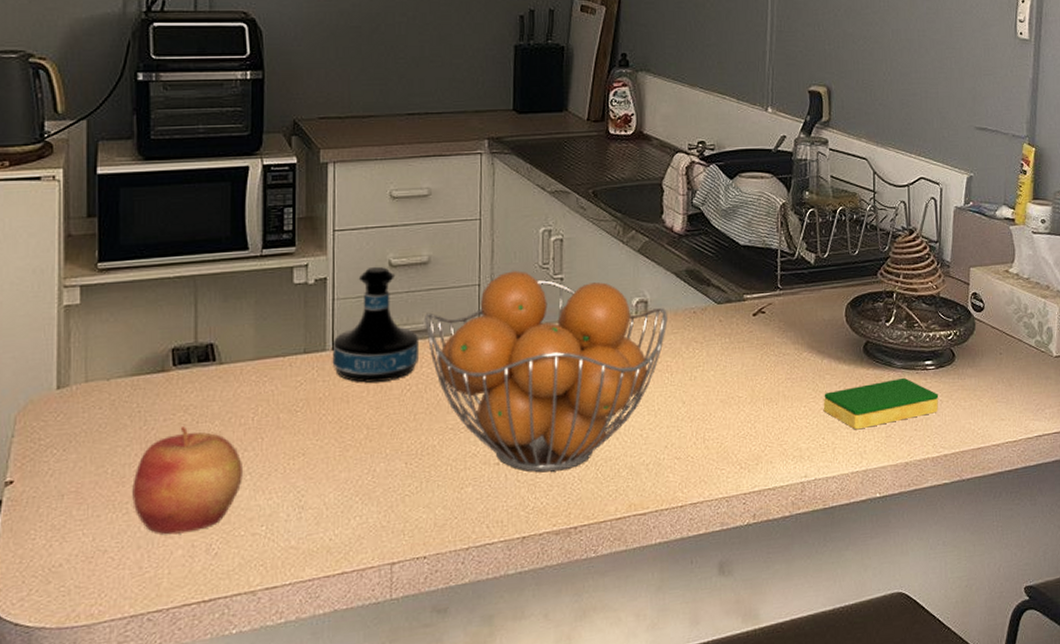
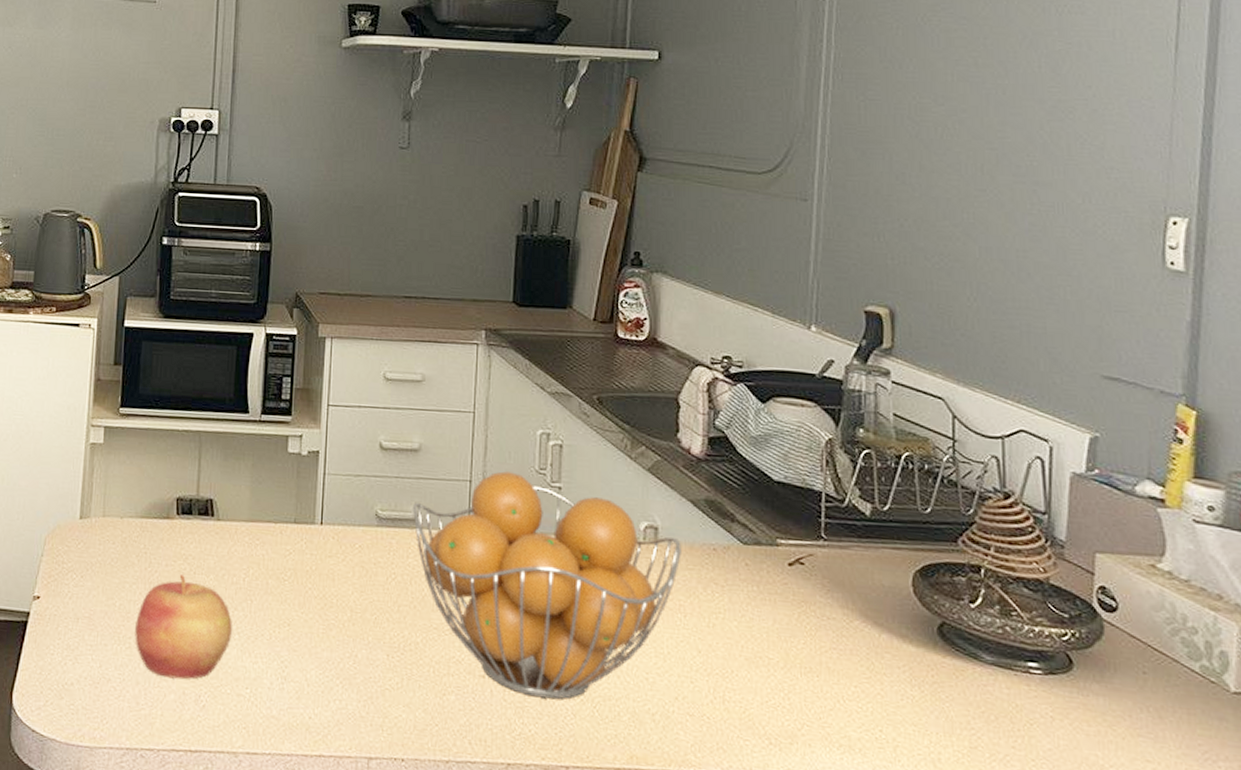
tequila bottle: present [332,266,420,383] -> none [320,446,407,566]
dish sponge: present [823,377,939,430] -> none [881,675,1049,732]

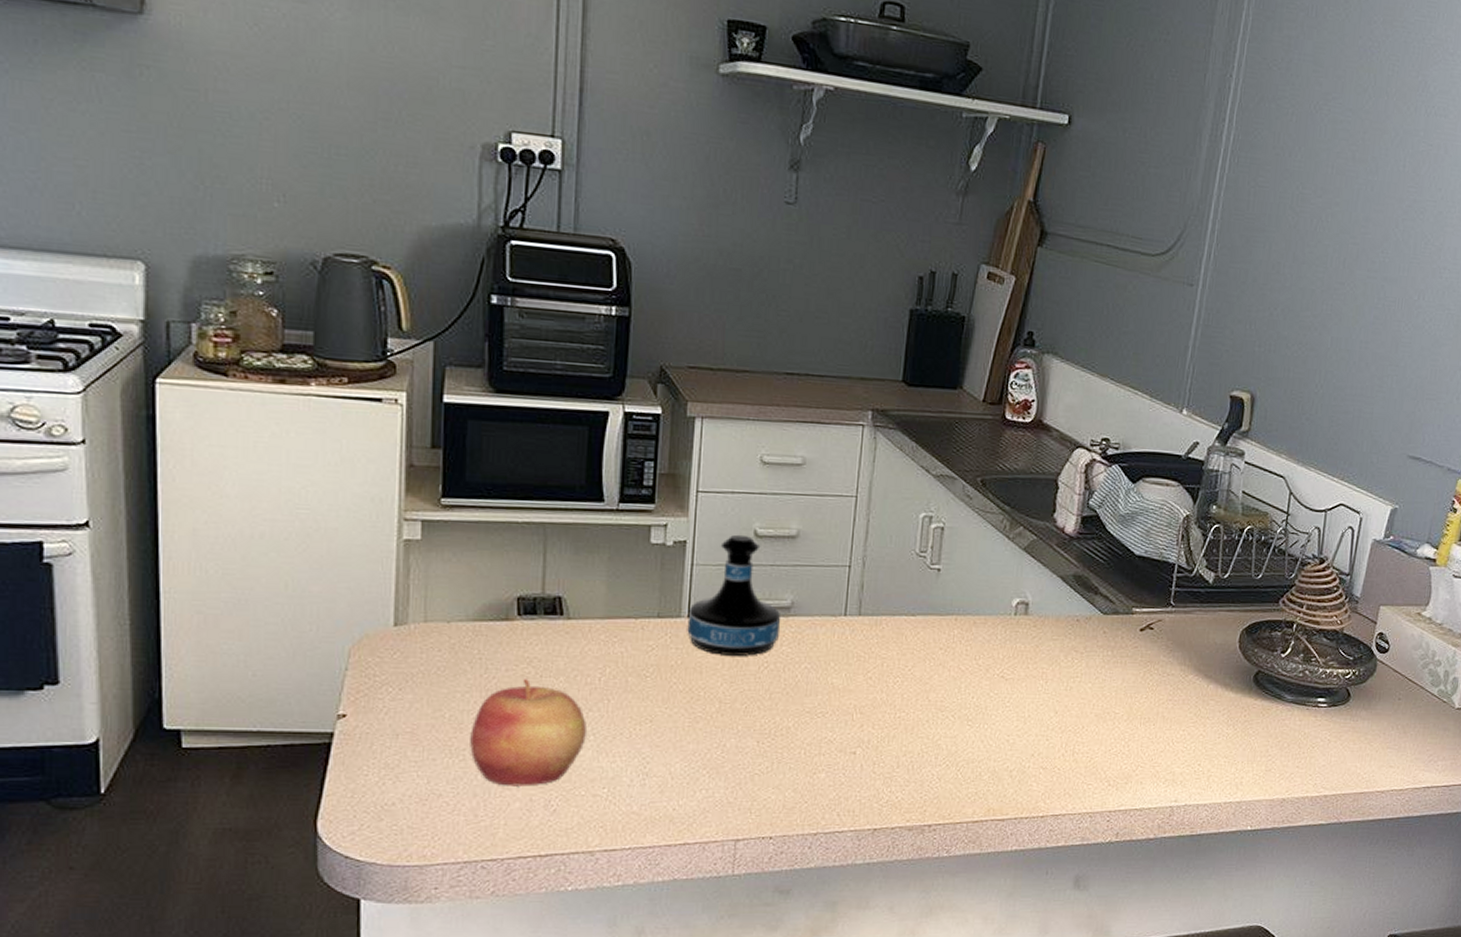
tequila bottle: none [320,446,407,566] -> present [687,534,781,656]
fruit basket: present [413,471,681,700] -> none [788,555,1049,767]

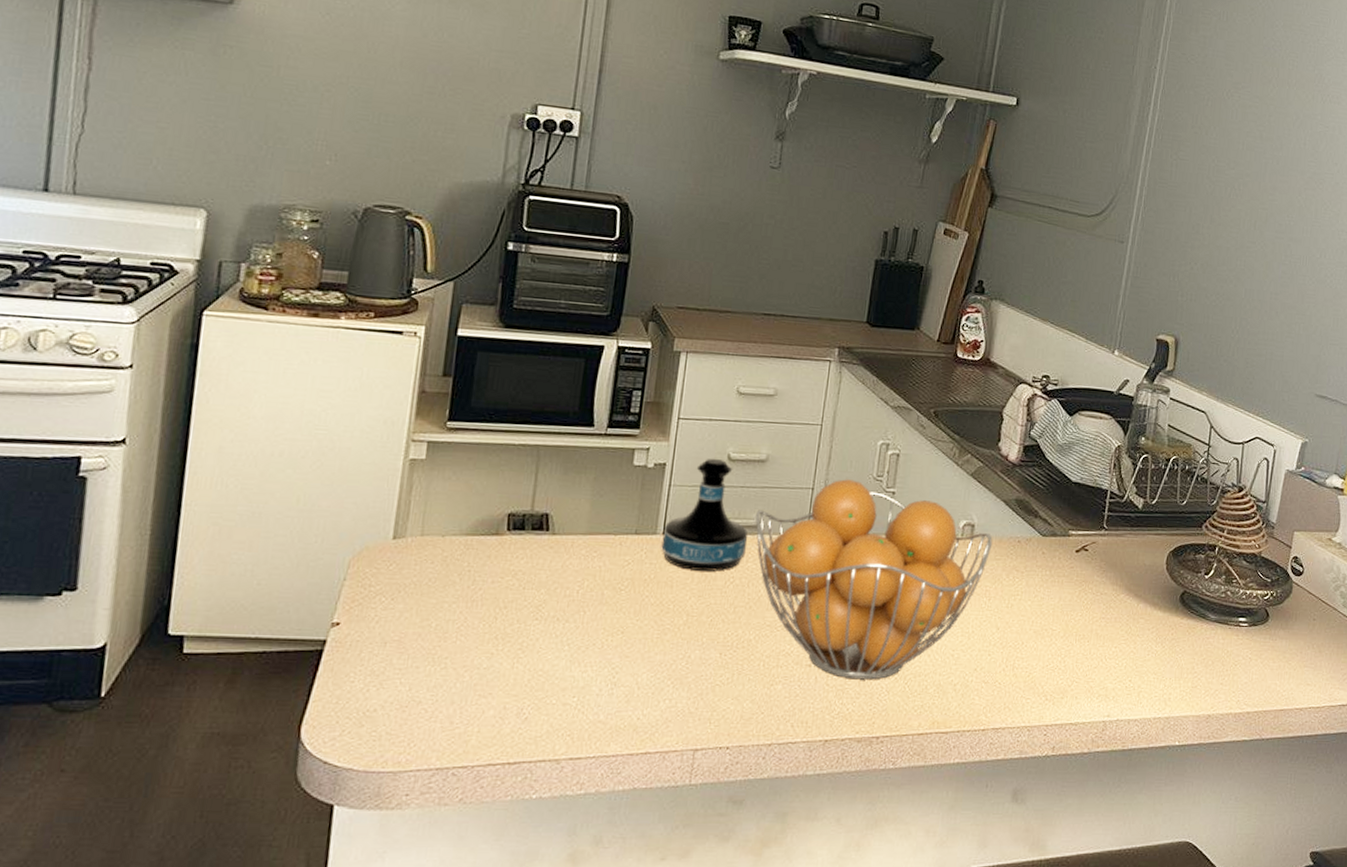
apple: present [470,679,586,787] -> none [452,591,563,695]
fruit basket: none [788,555,1049,767] -> present [755,479,993,680]

